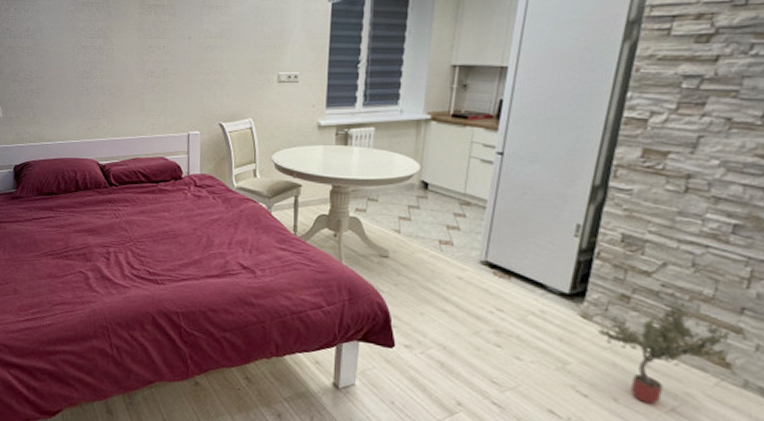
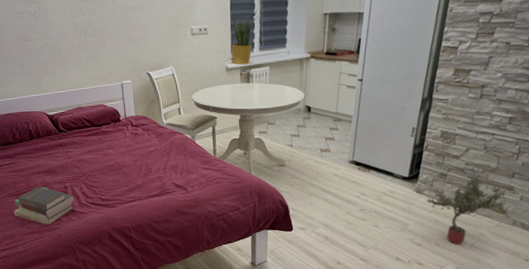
books: none [45,248,117,297] -> present [13,186,74,225]
planter: none [326,63,357,123] -> present [231,16,254,65]

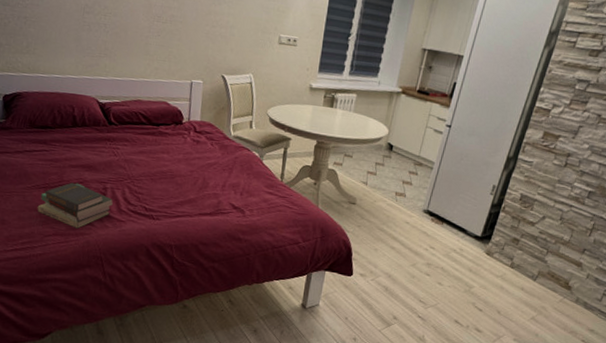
planter: present [231,16,254,65] -> none [317,33,348,88]
potted tree: present [426,174,506,244] -> none [494,244,575,315]

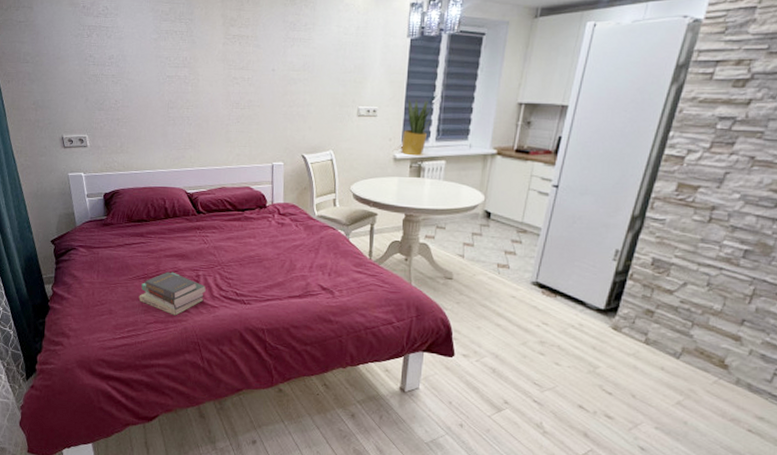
planter: none [317,33,348,88] -> present [401,99,432,156]

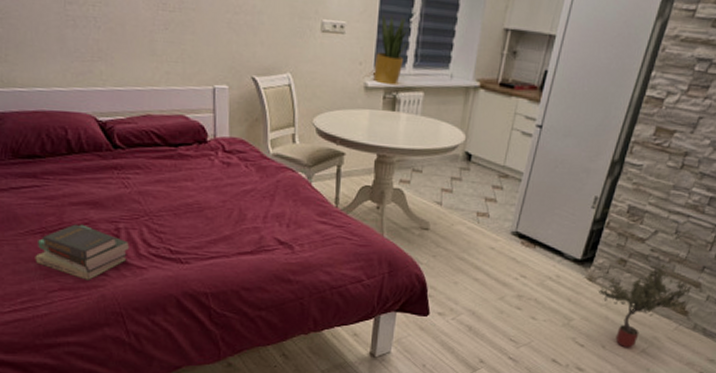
potted tree: none [624,316,731,399] -> present [598,264,692,348]

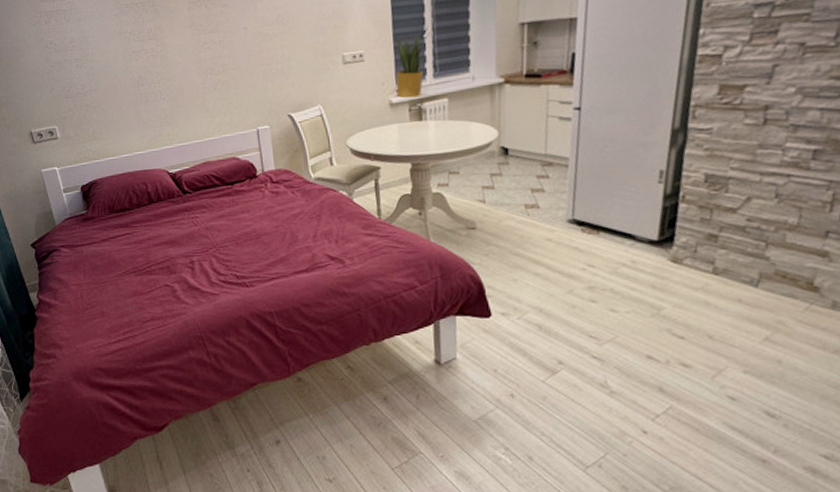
books: present [35,224,129,280] -> none [131,261,203,310]
potted tree: present [598,264,692,348] -> none [687,234,817,337]

